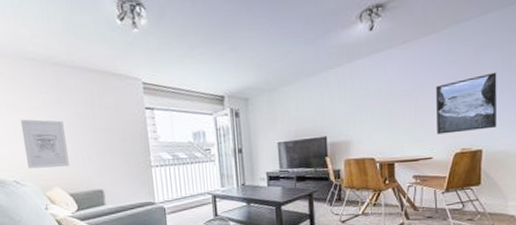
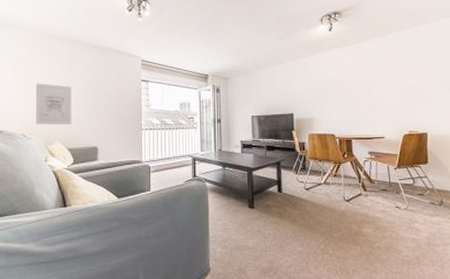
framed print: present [435,72,497,135] -> none [385,70,439,118]

